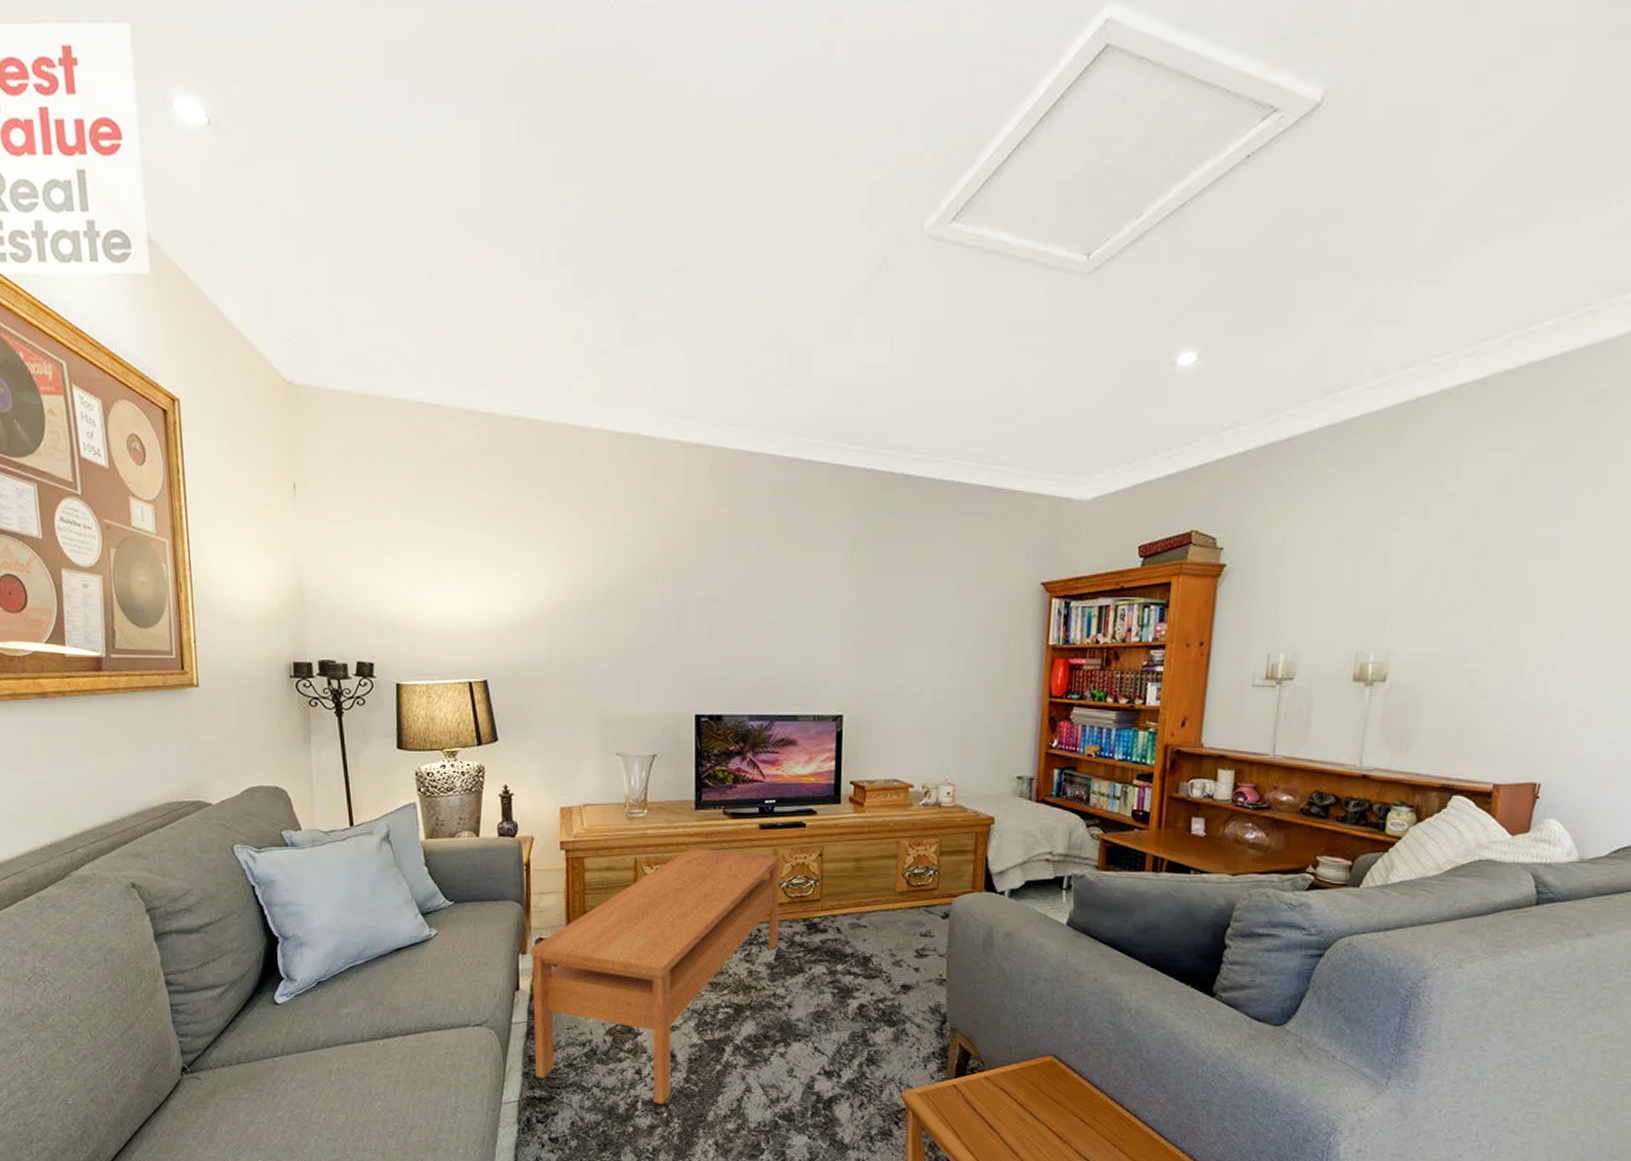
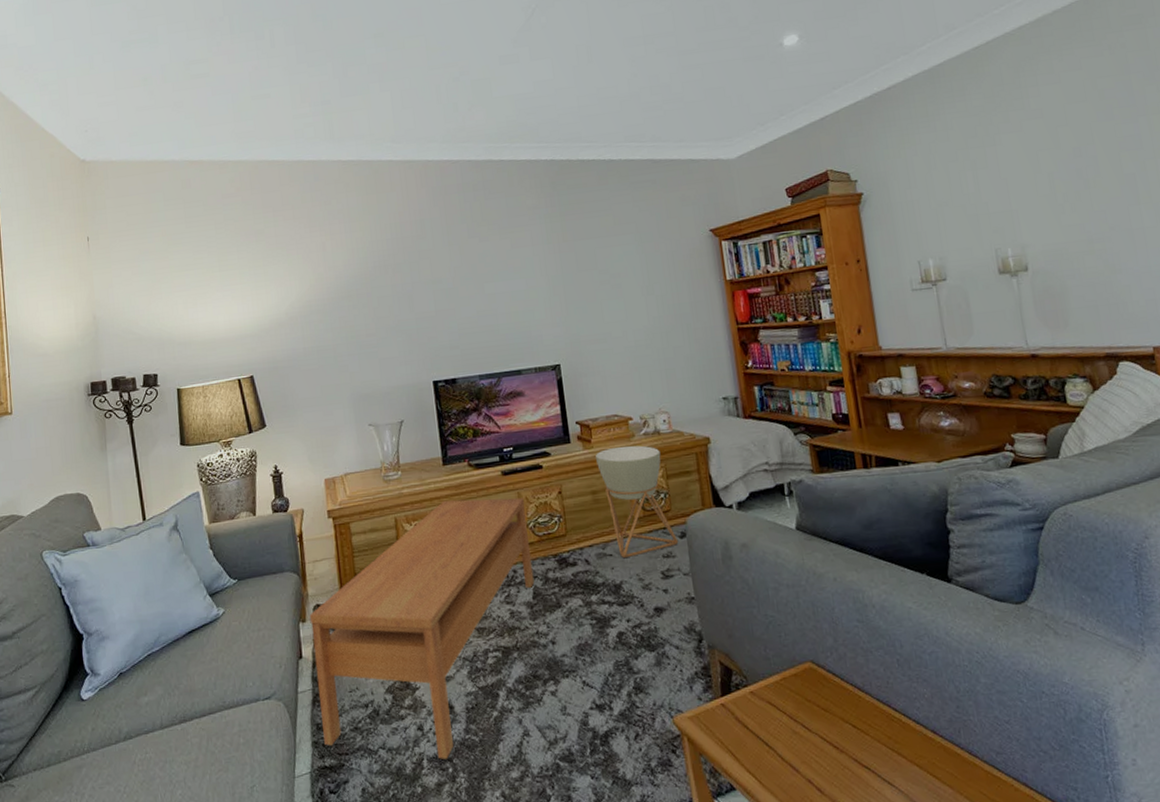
planter: none [865,814,940,932] -> present [595,445,679,559]

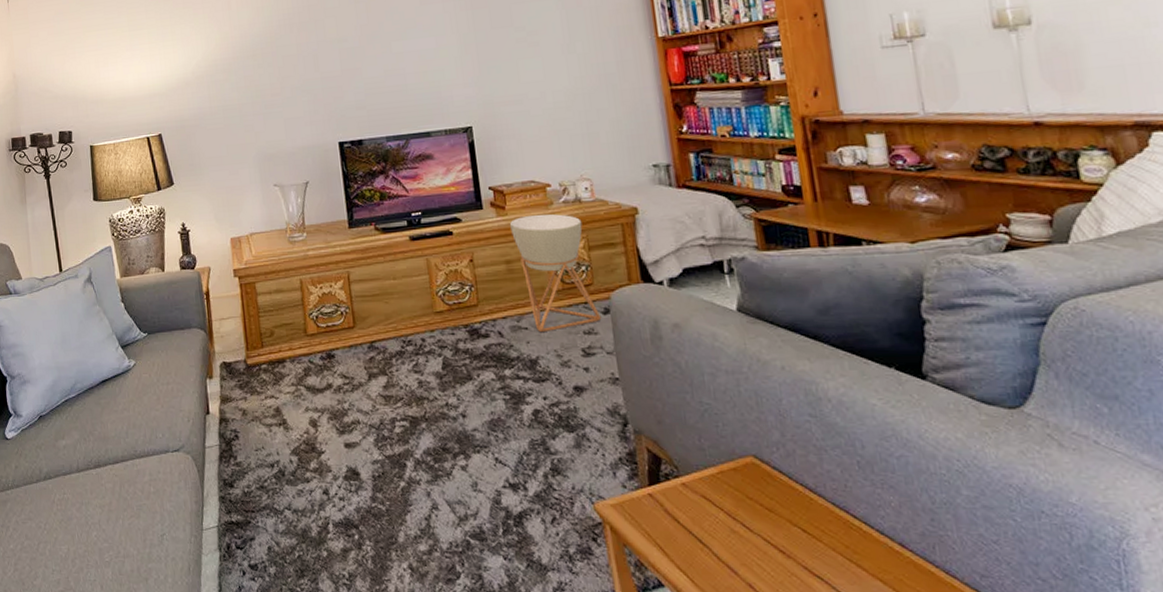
coffee table: present [309,498,535,759] -> none [216,263,444,525]

